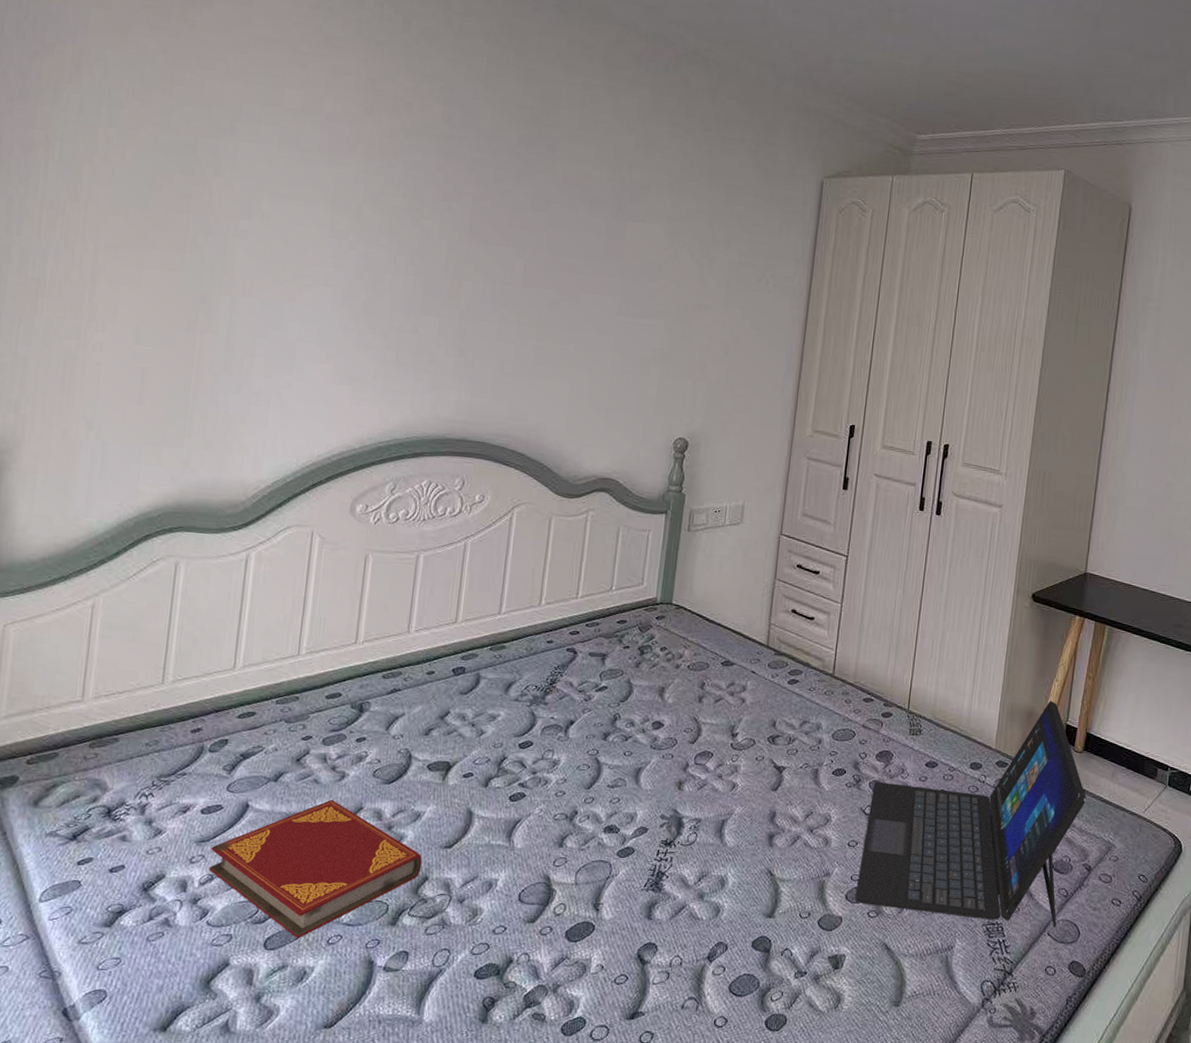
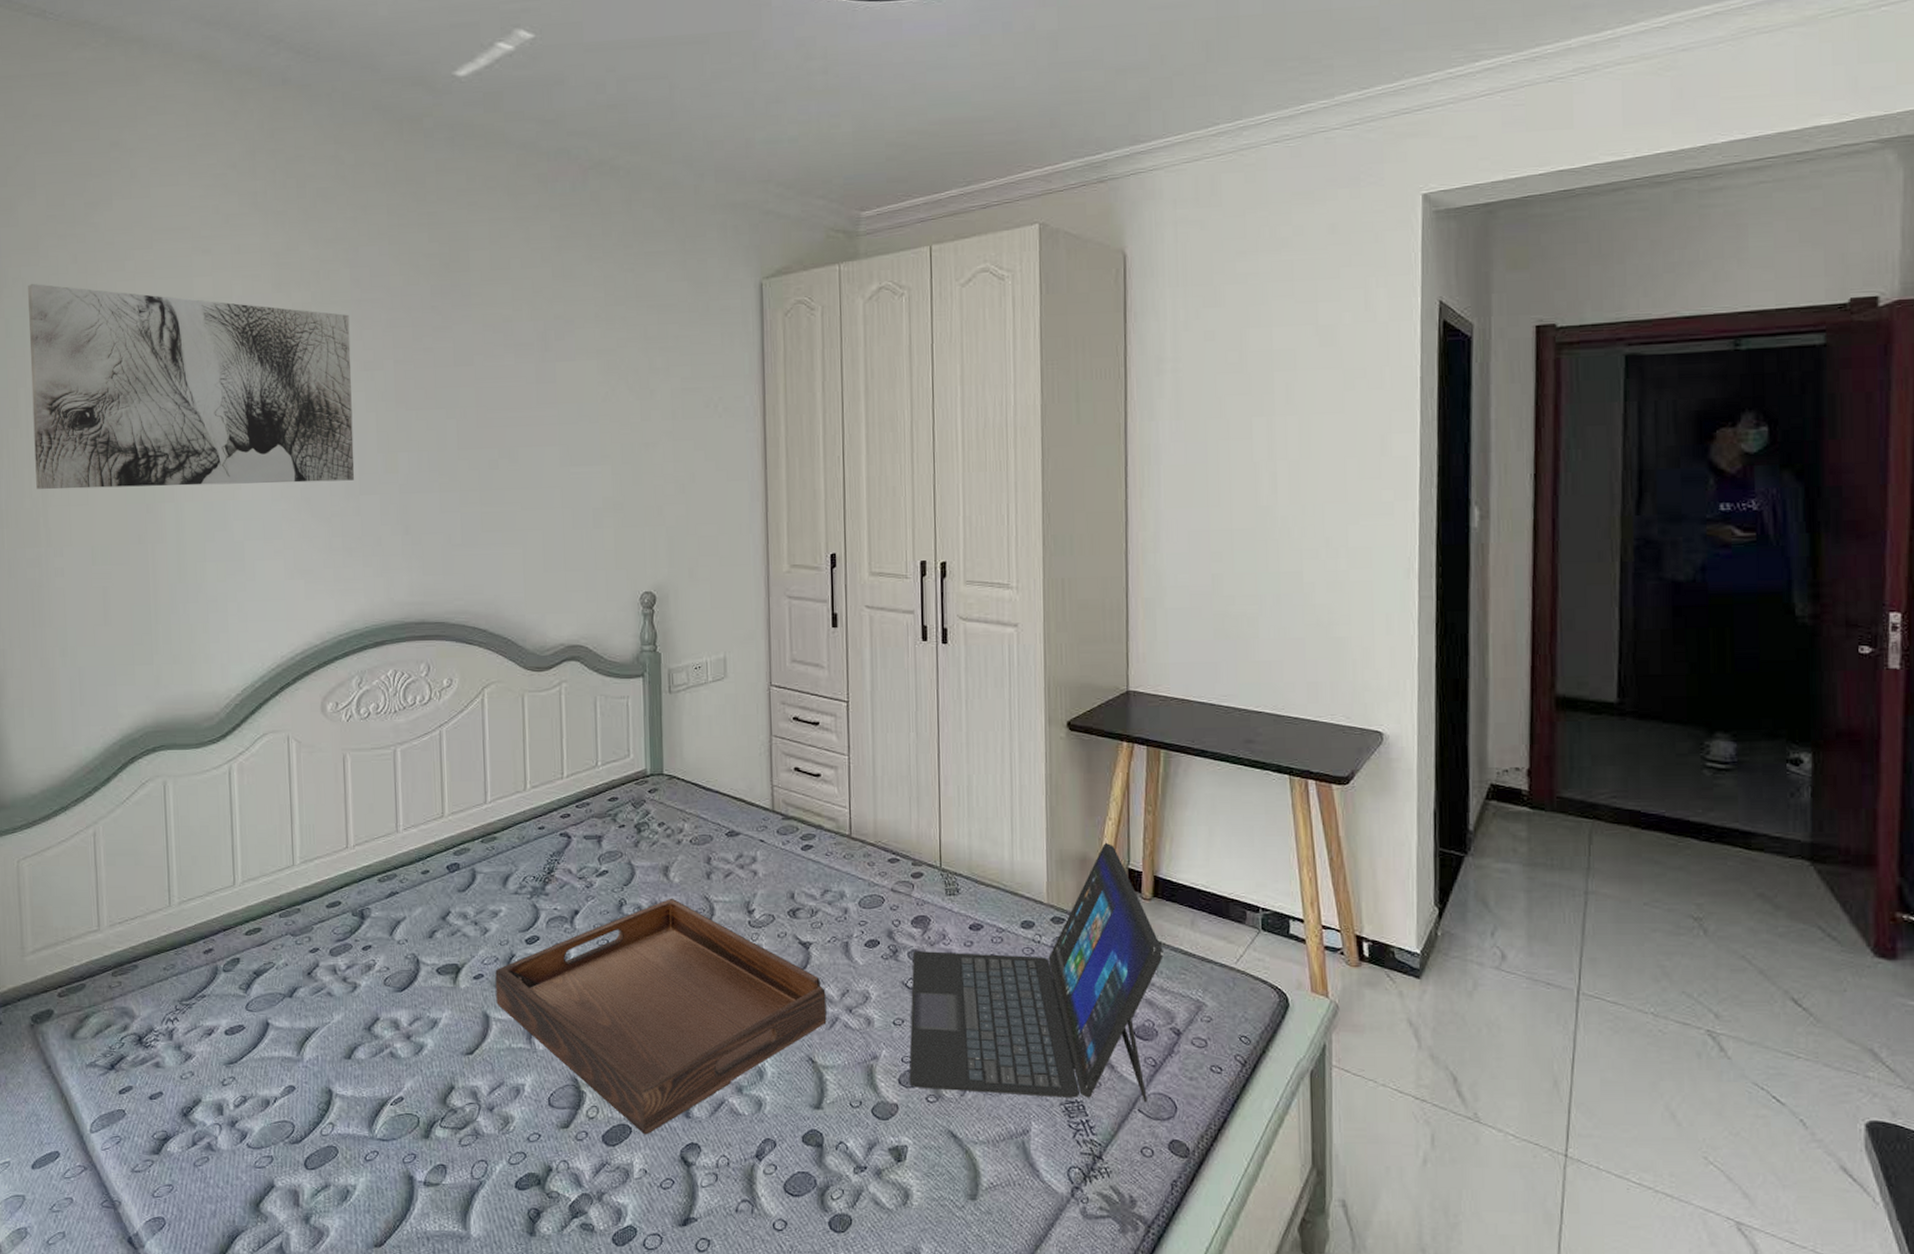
wall art: none [87,66,436,300] -> present [28,283,355,489]
hardback book: present [208,799,422,938] -> none [239,1012,446,1156]
serving tray: none [482,716,792,933] -> present [495,898,827,1135]

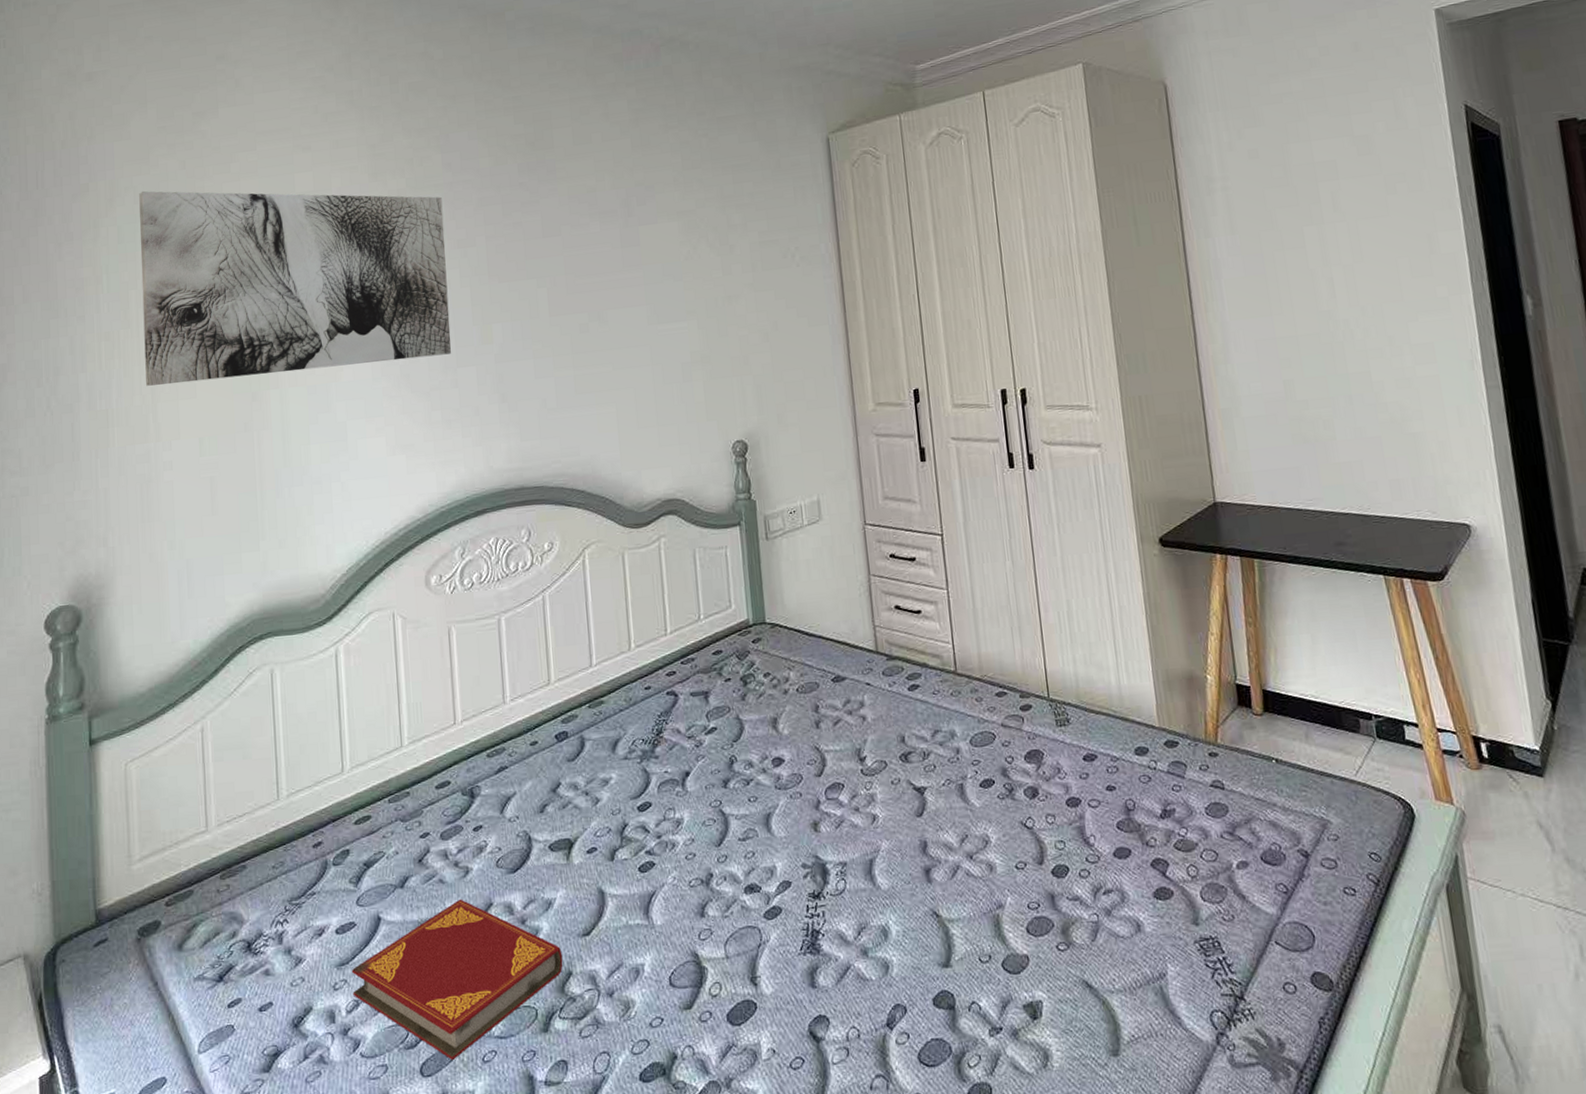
hardback book: none [239,1012,446,1156] -> present [351,899,563,1060]
serving tray: present [495,898,827,1135] -> none [608,751,948,1010]
laptop: present [909,842,1164,1103] -> none [1029,658,1284,936]

